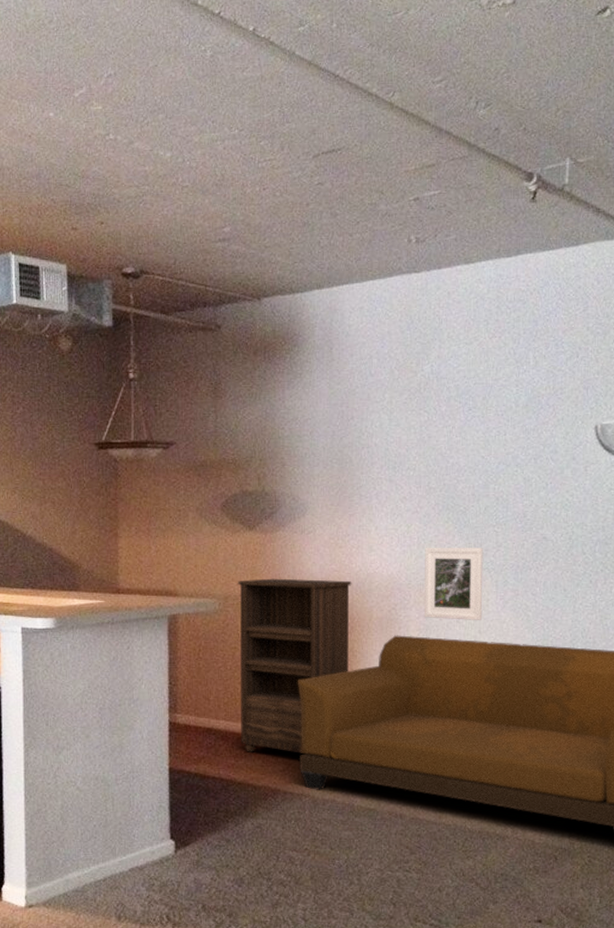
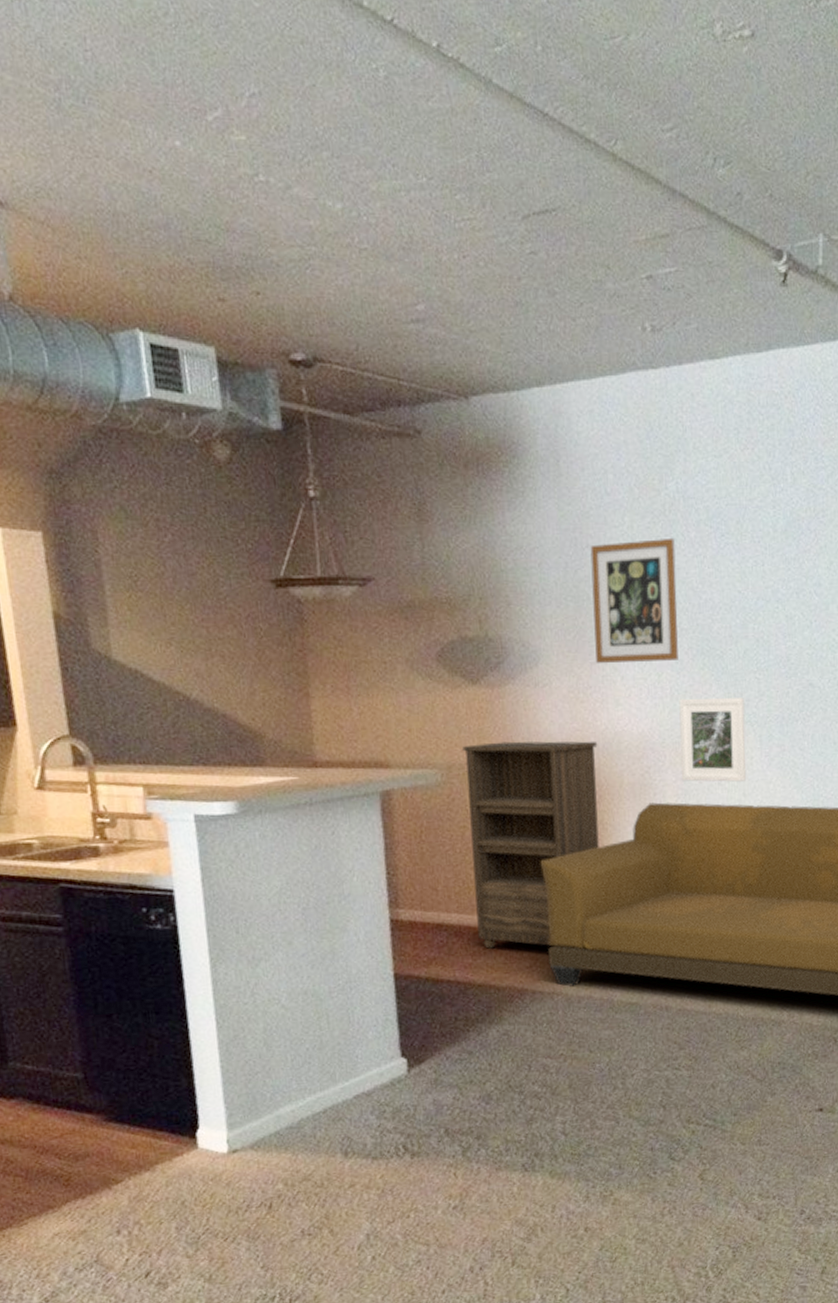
wall art: none [354,412,428,515] -> present [590,539,678,663]

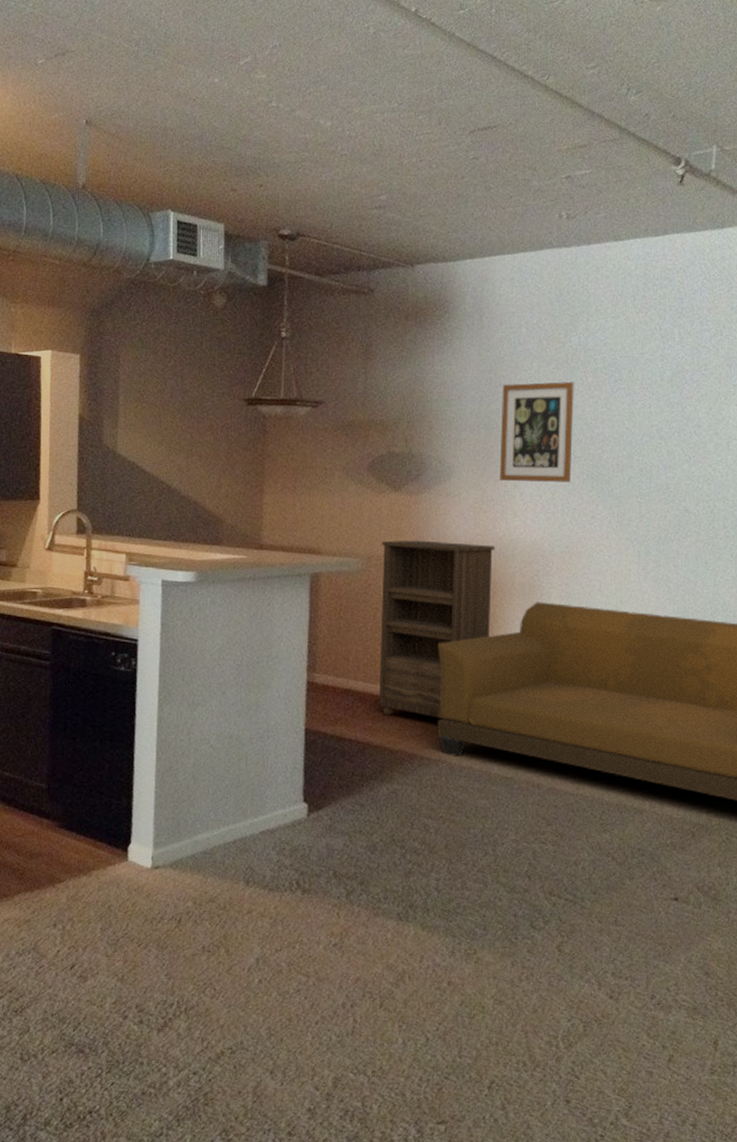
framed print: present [679,697,746,782] -> none [566,515,626,590]

